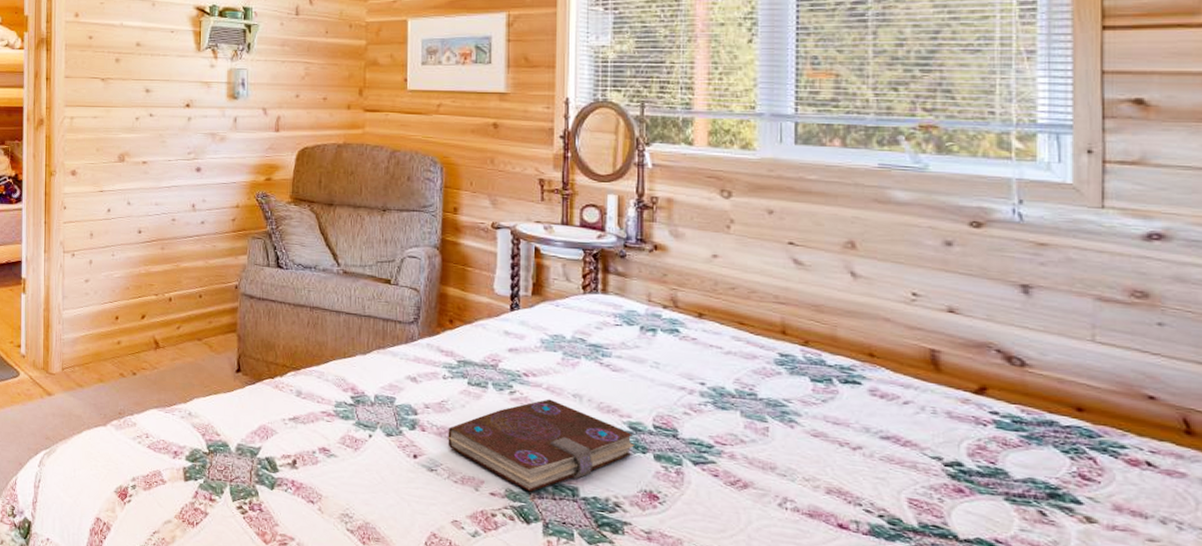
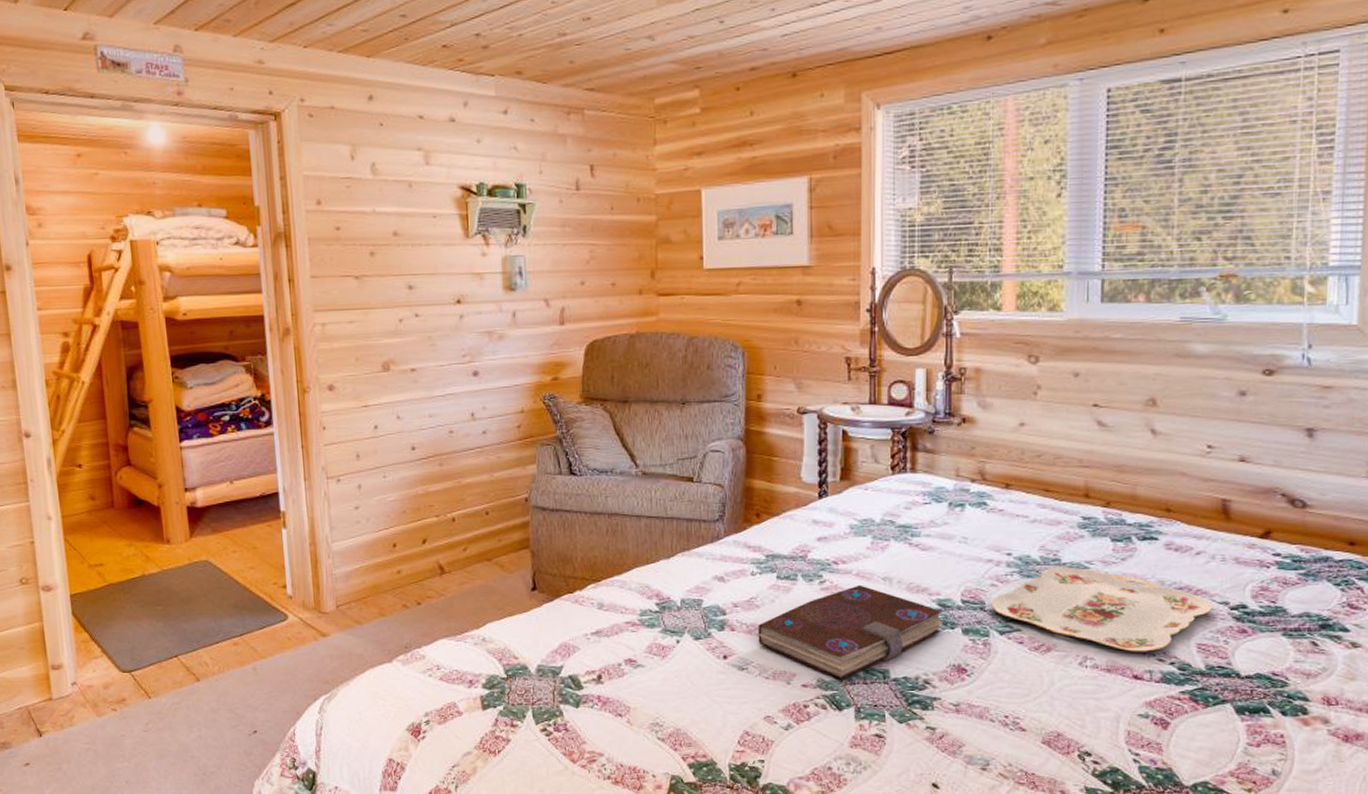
serving tray: none [684,401,925,501] -> present [991,567,1214,652]

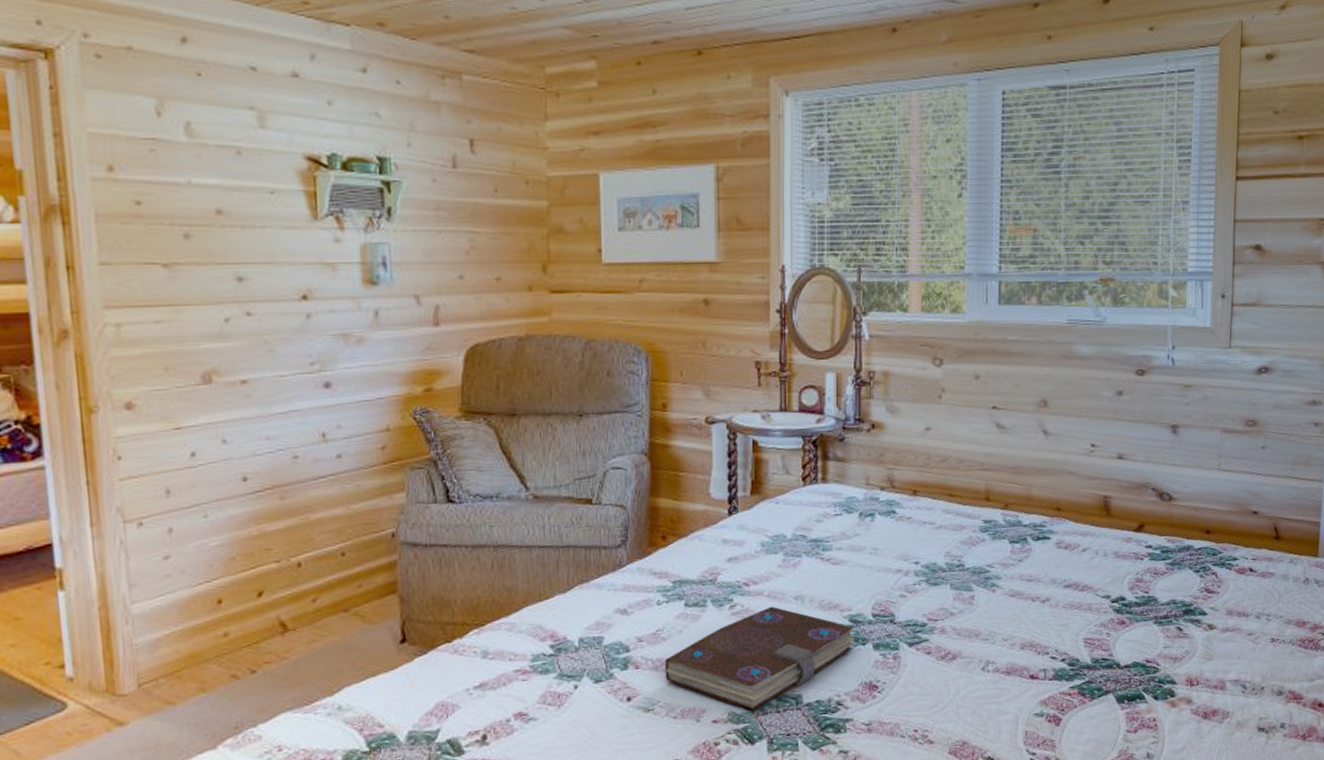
serving tray: present [991,567,1214,652] -> none [900,571,1098,653]

